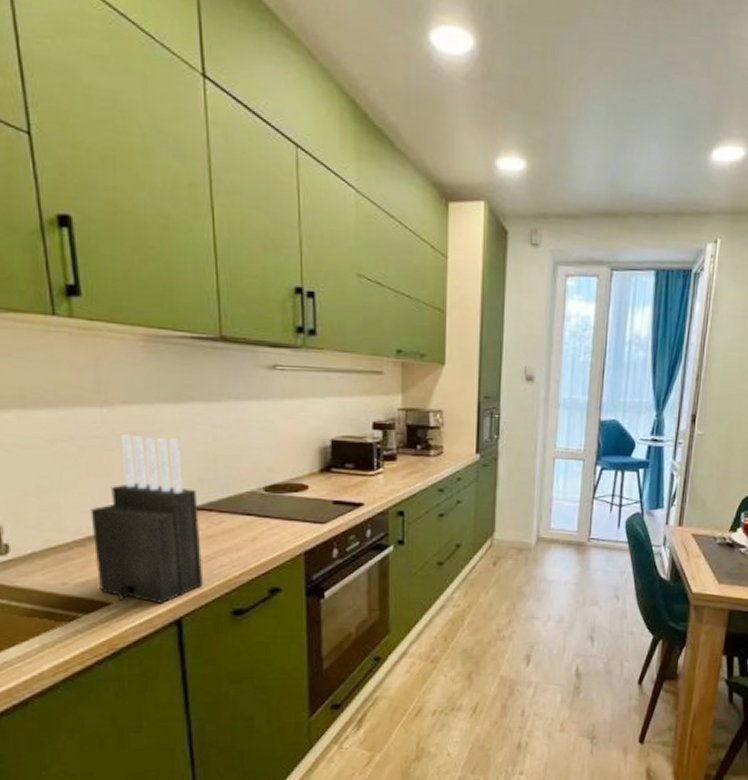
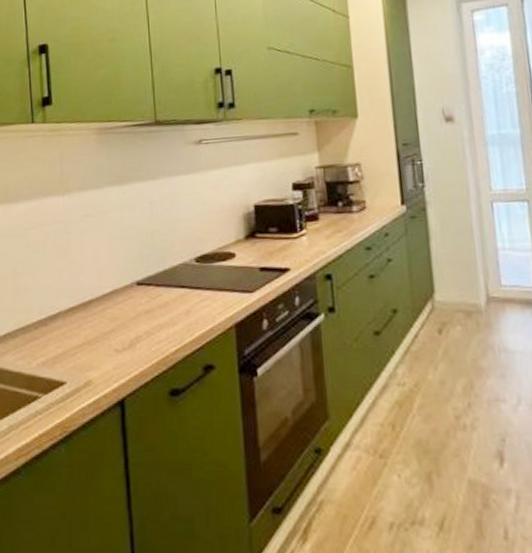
knife block: present [90,434,204,603] -> none [52,217,144,383]

